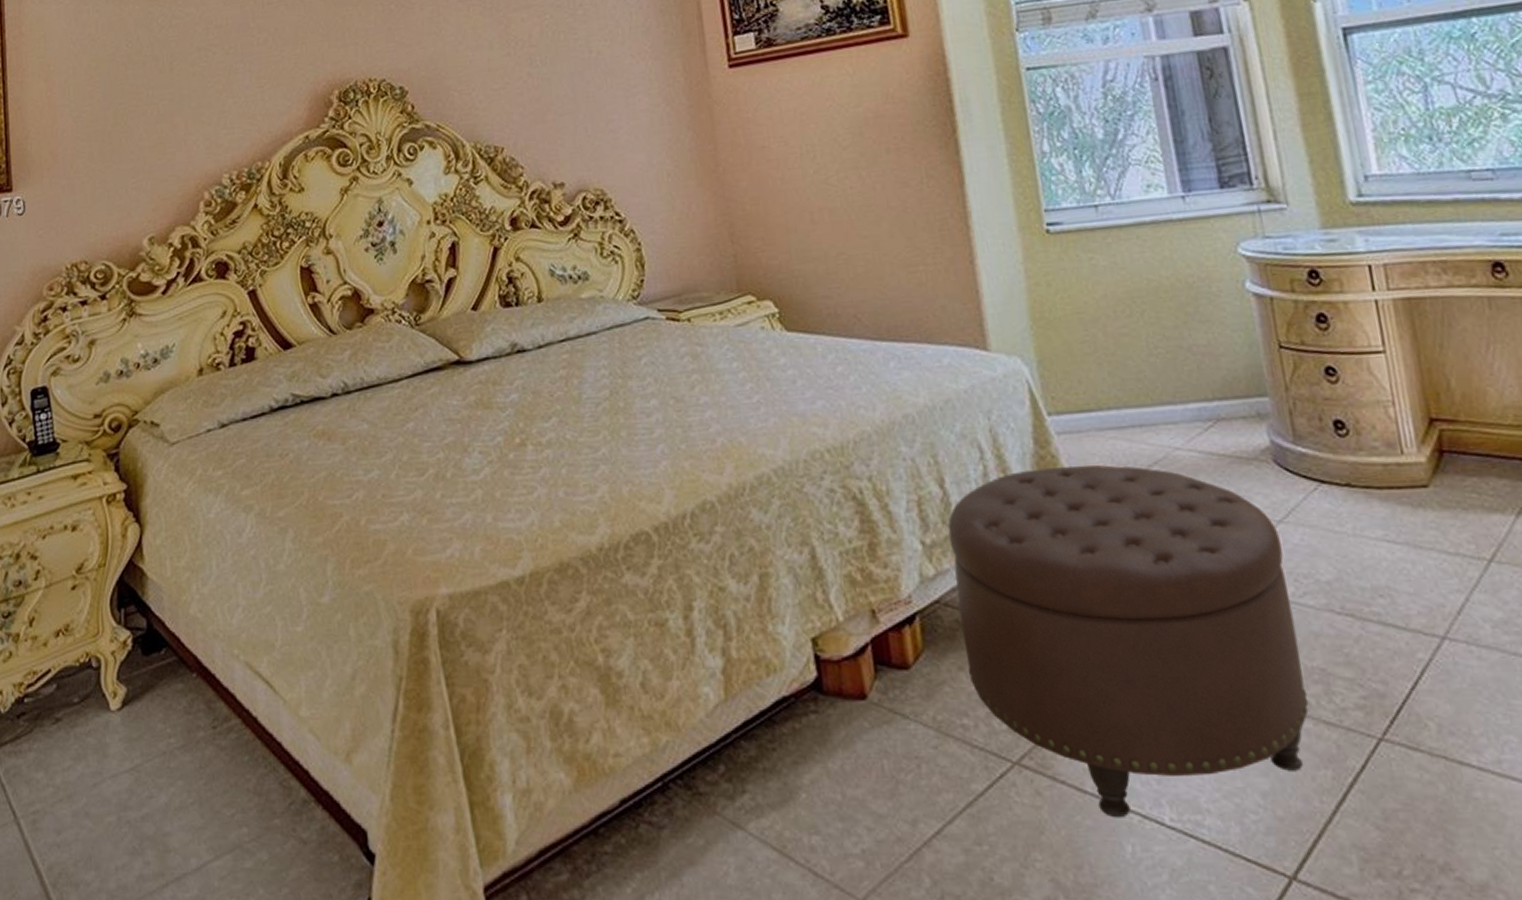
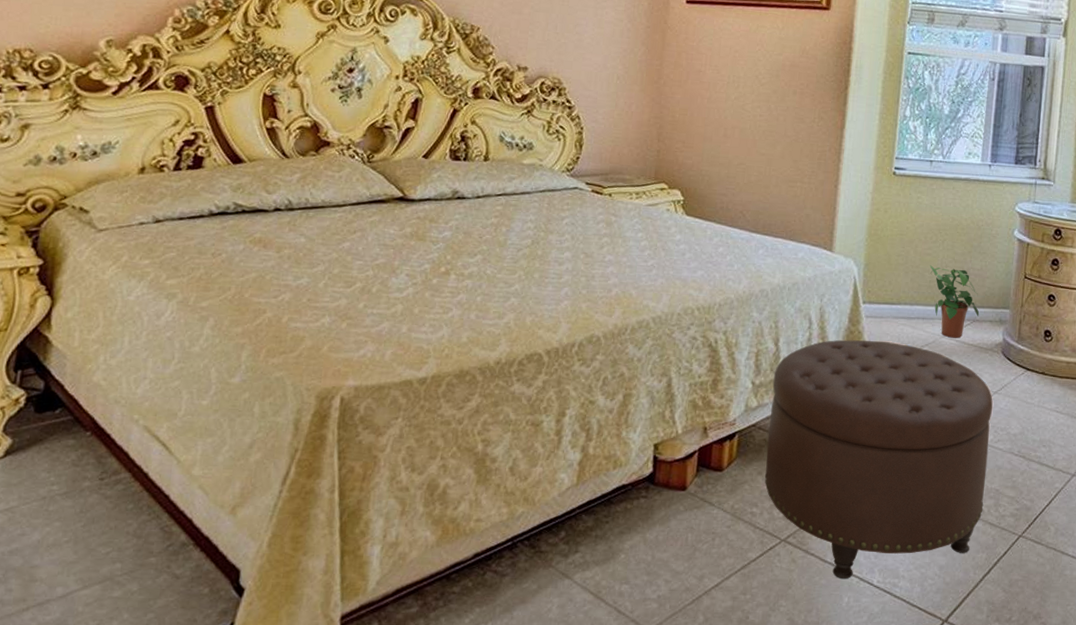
potted plant: none [1131,348,1224,449] -> present [929,265,980,338]

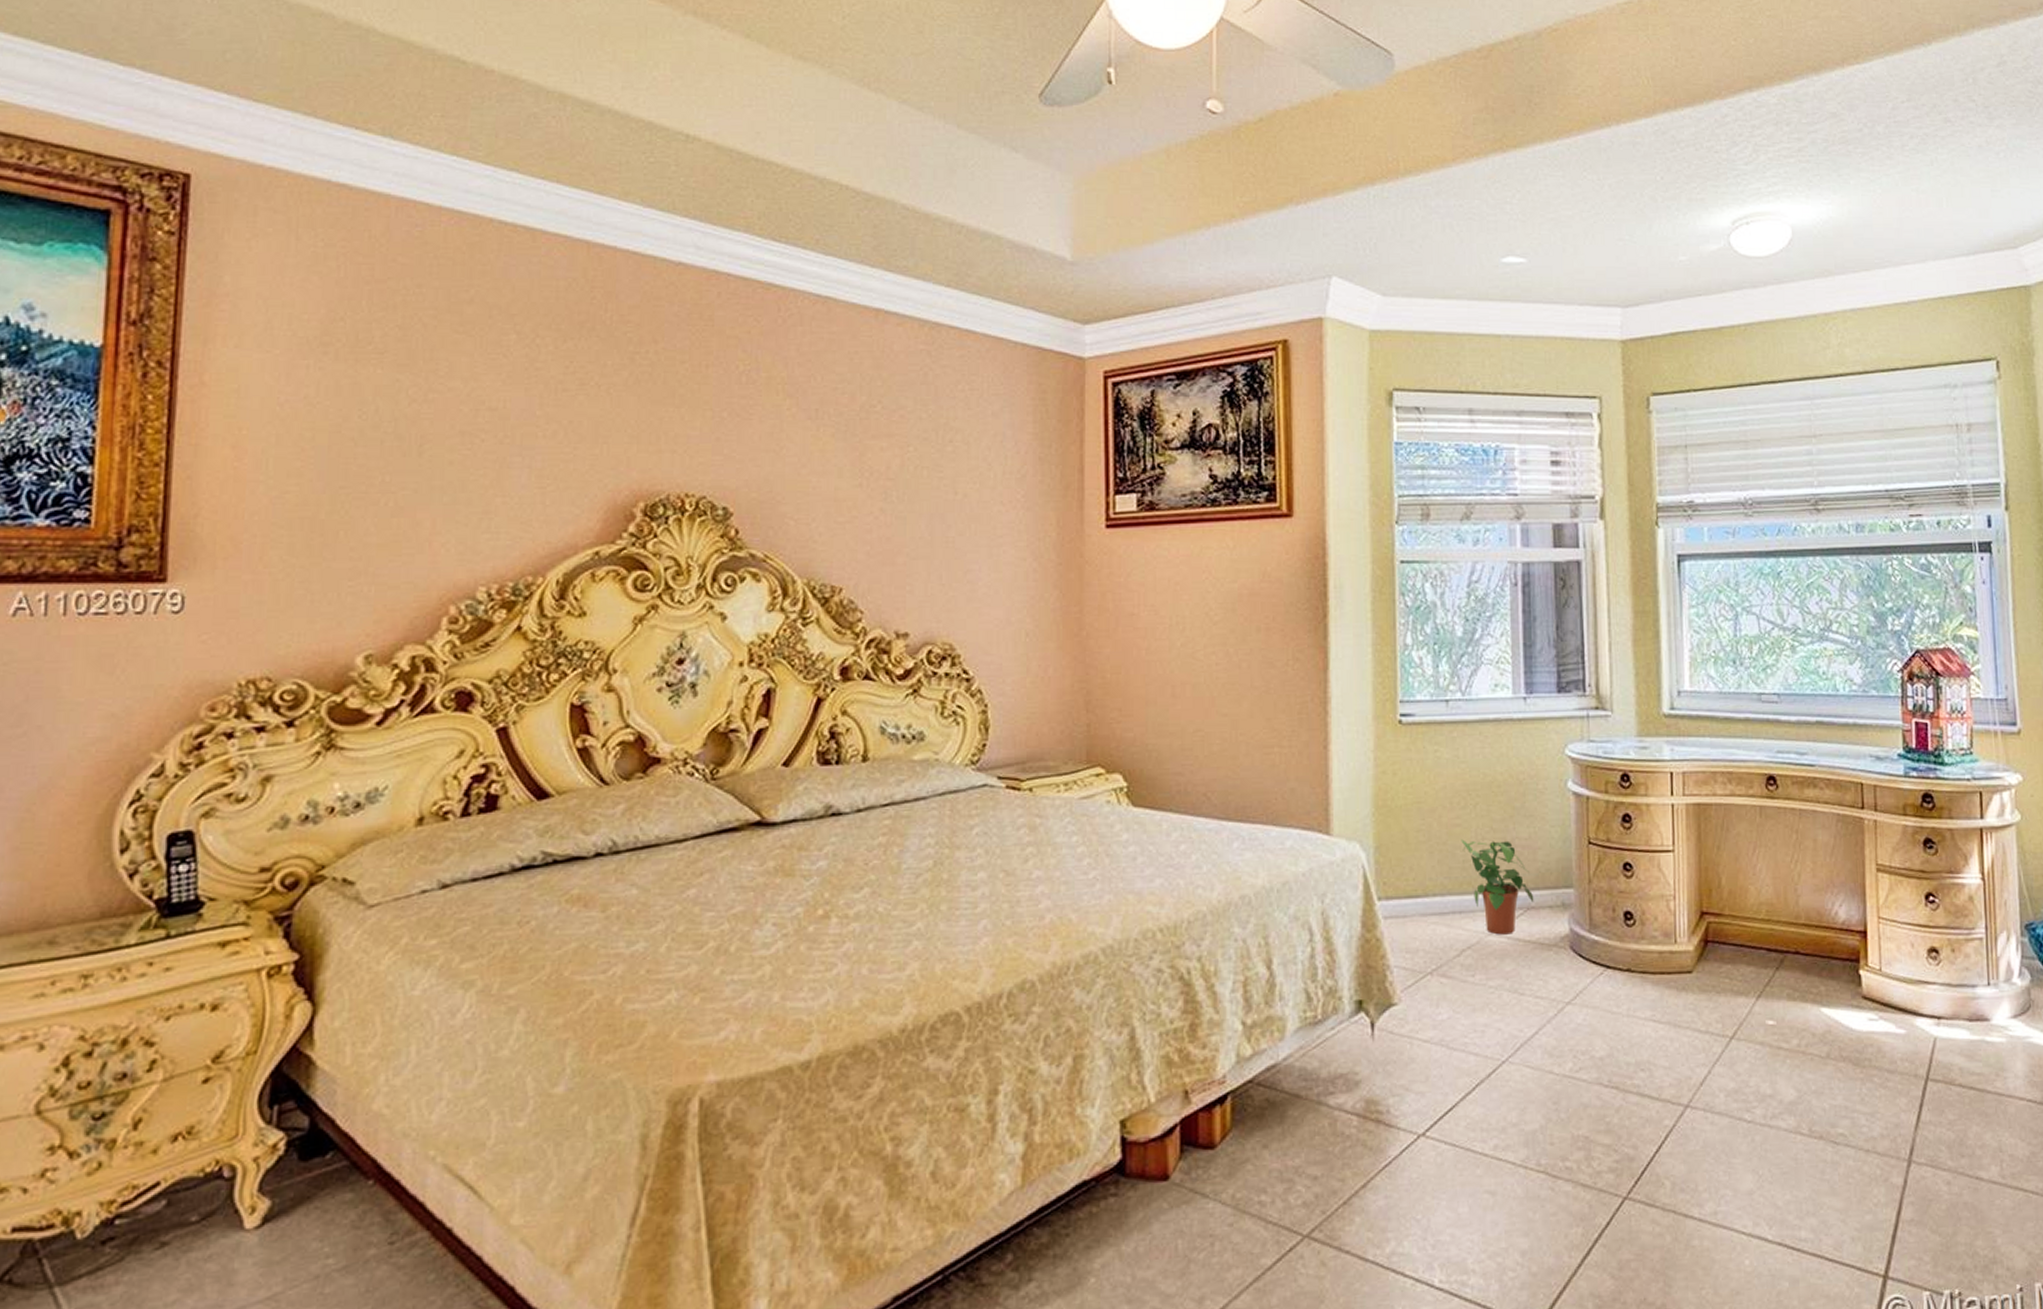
ottoman: present [764,339,993,580] -> none [1269,948,1571,1283]

